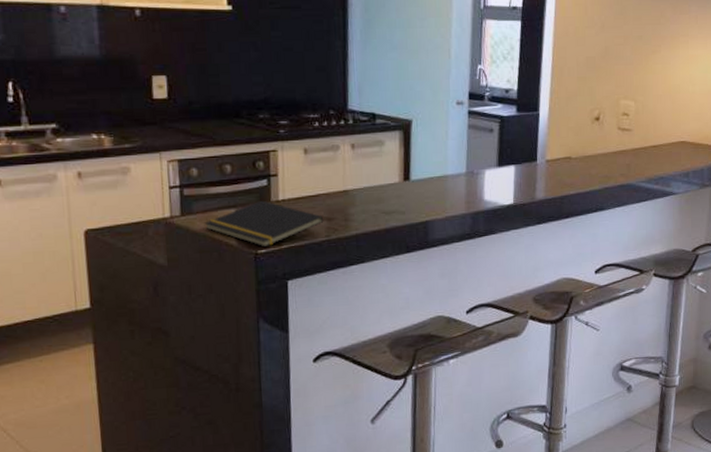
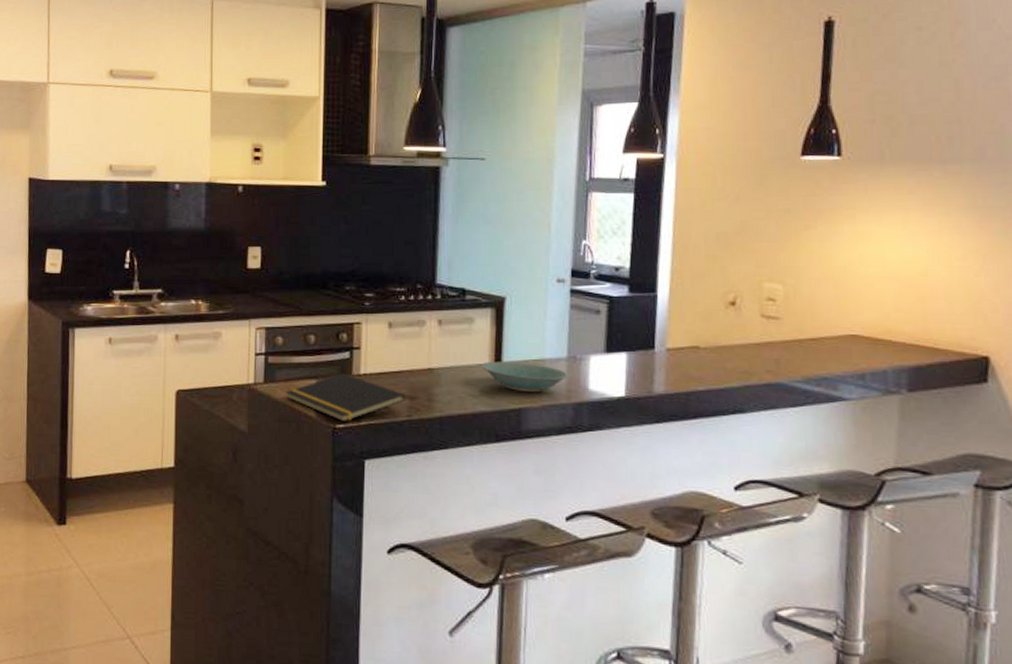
bowl: none [391,179,468,206] -> present [481,361,569,393]

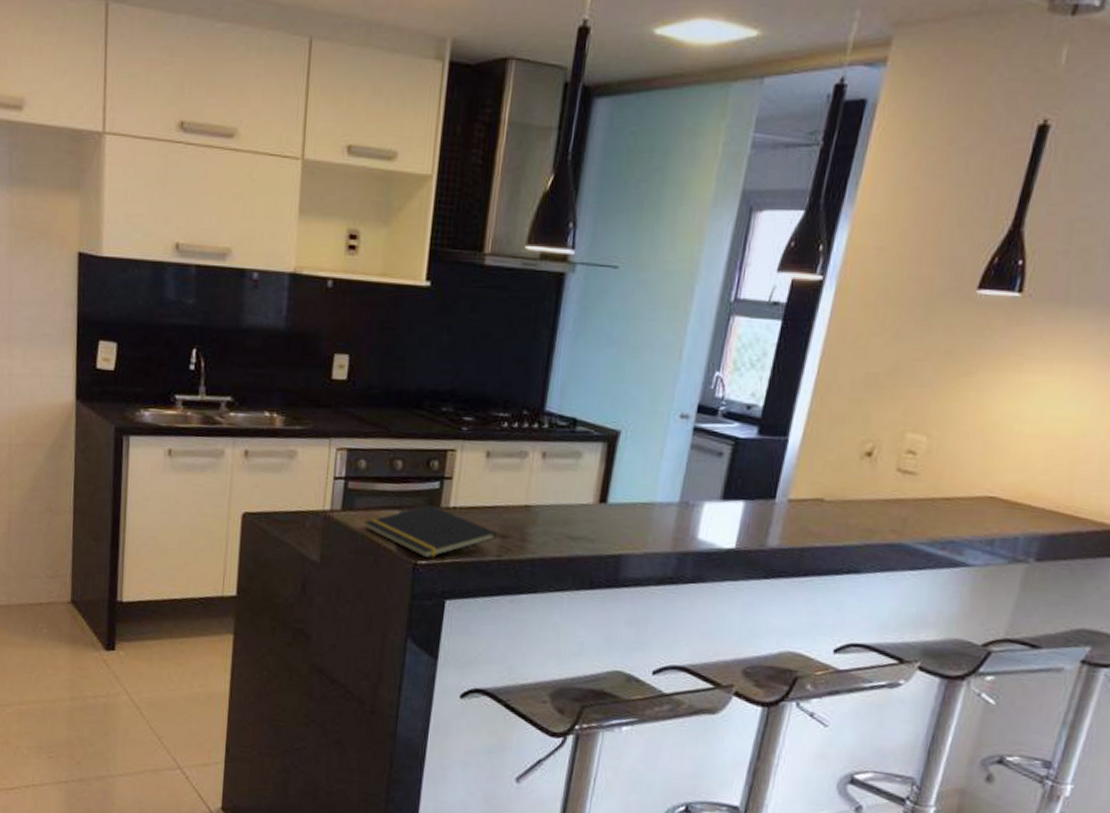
bowl: present [481,361,569,393] -> none [583,502,678,539]

